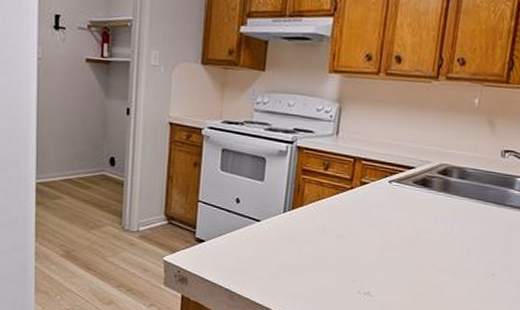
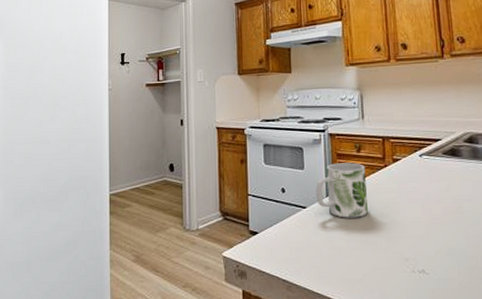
mug: none [272,178,330,237] -> present [315,162,368,218]

